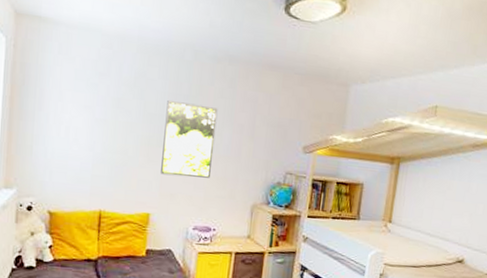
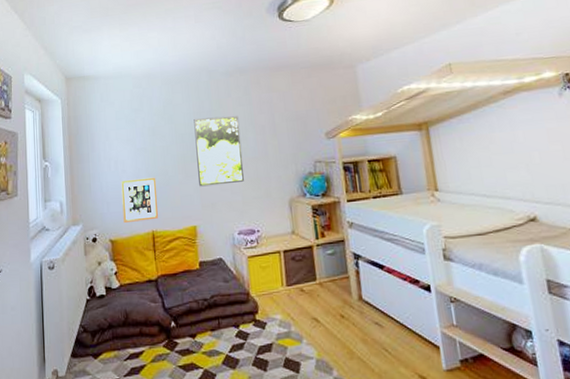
picture frame: none [67,150,113,199] -> present [121,177,158,223]

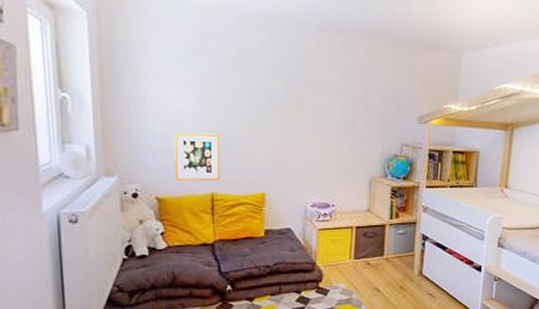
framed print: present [194,116,244,187] -> none [273,75,328,154]

